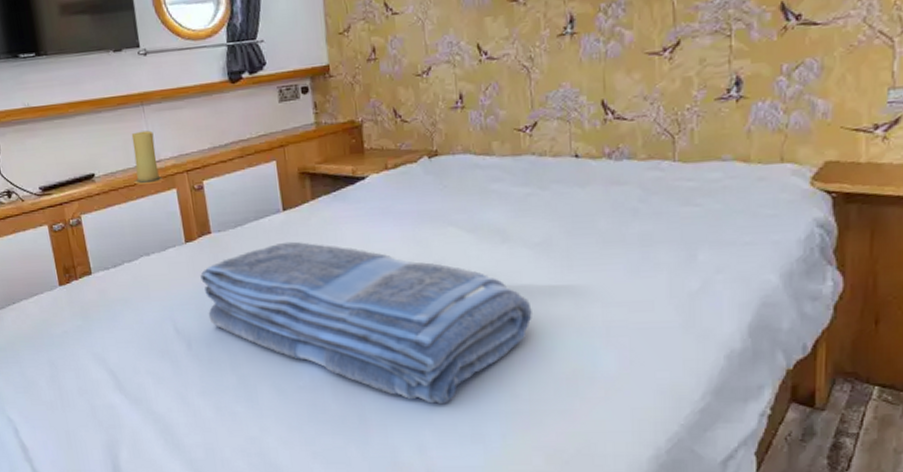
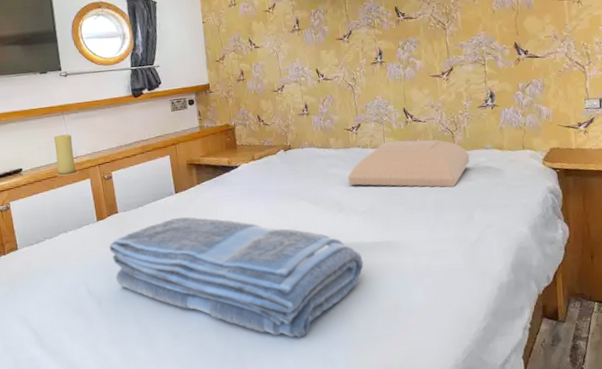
cushion: none [516,145,697,215] -> present [348,139,470,188]

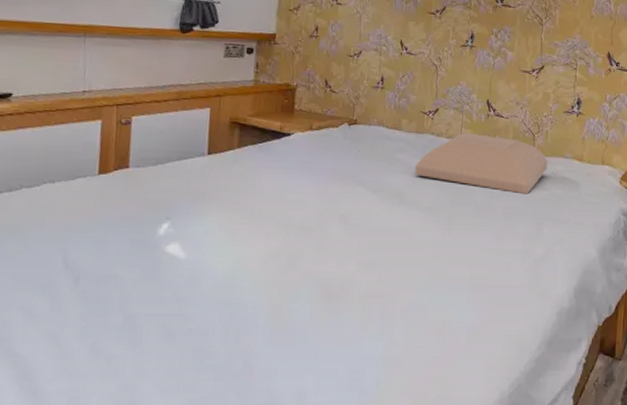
candle: present [53,134,80,176] -> none [56,60,90,112]
towel: present [109,216,364,338] -> none [106,184,416,349]

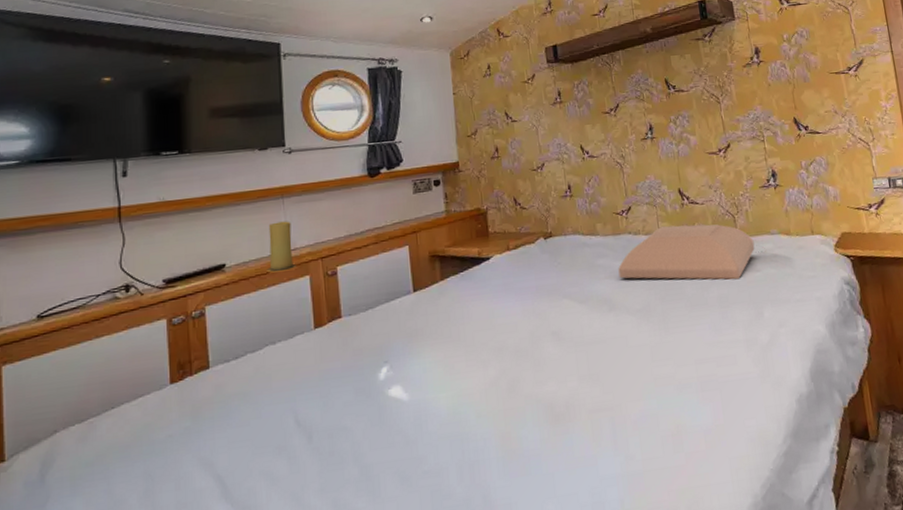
candle: none [56,60,90,112] -> present [266,221,298,273]

